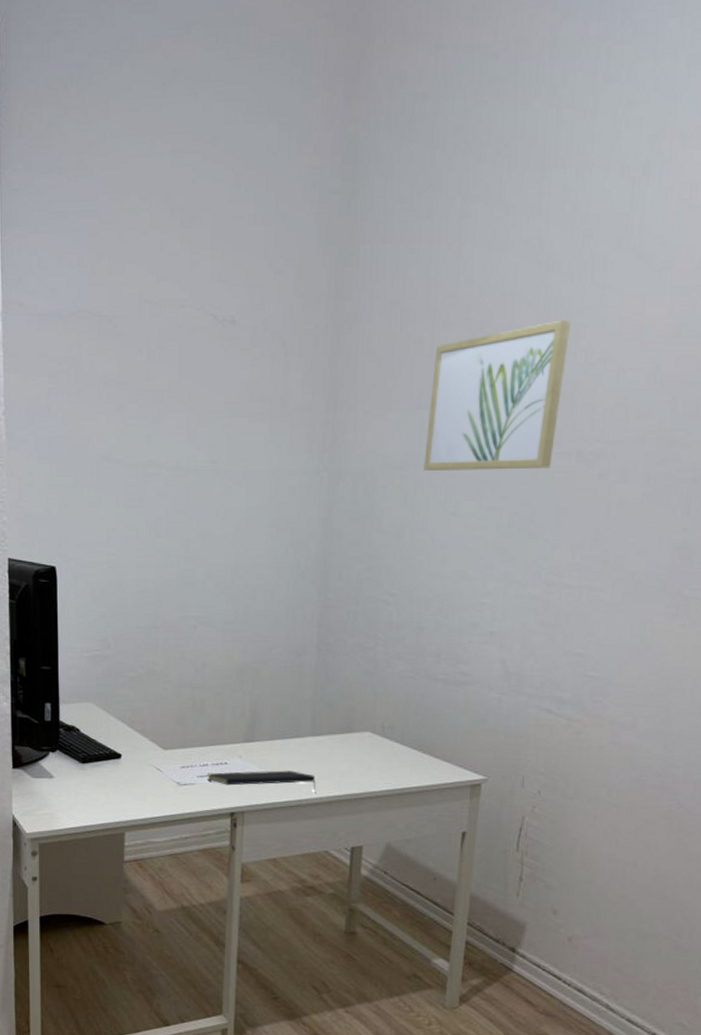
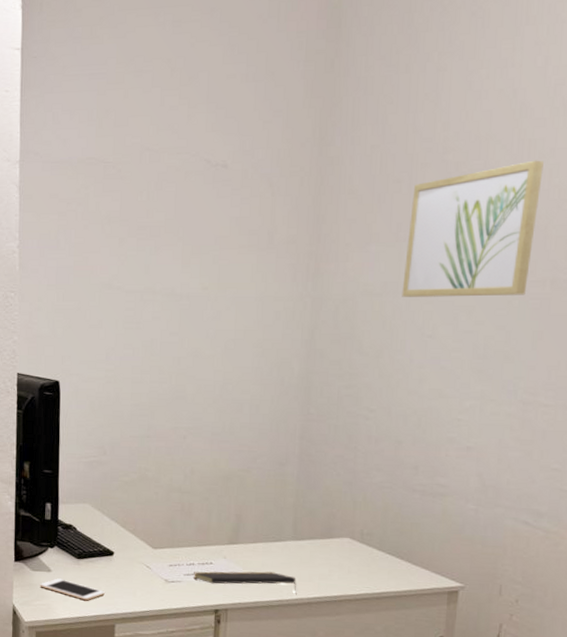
cell phone: none [41,785,113,808] -> present [40,578,105,601]

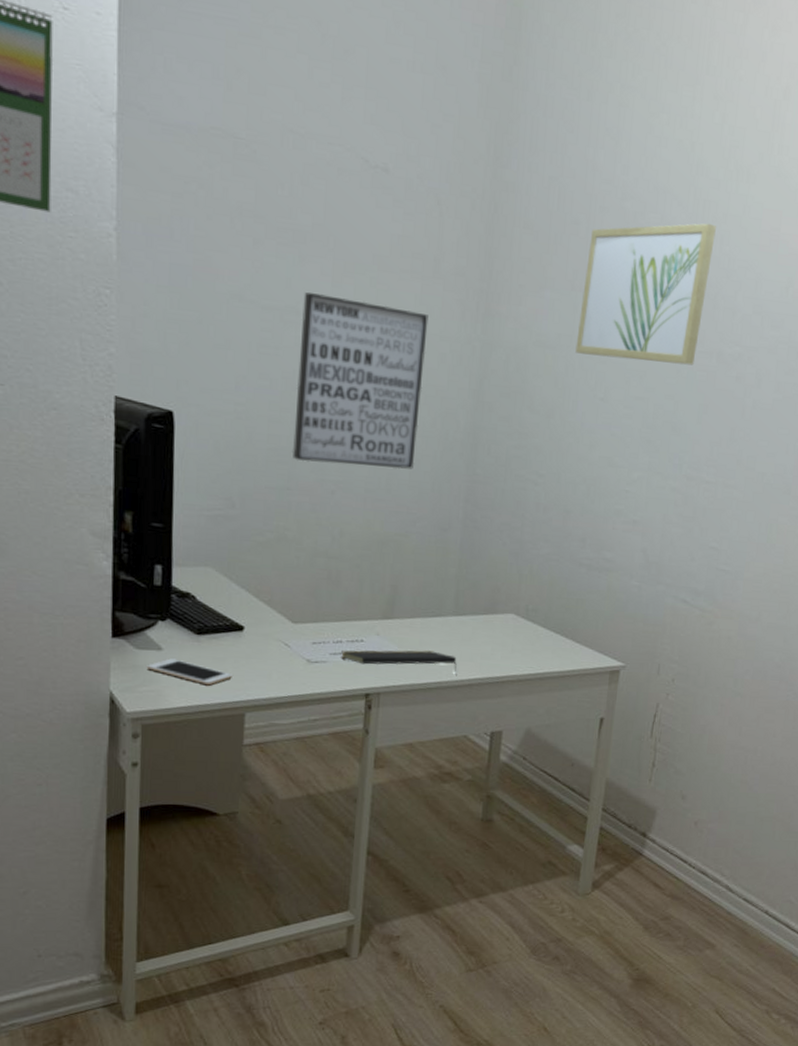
wall art: none [151,275,264,414] -> present [292,292,429,470]

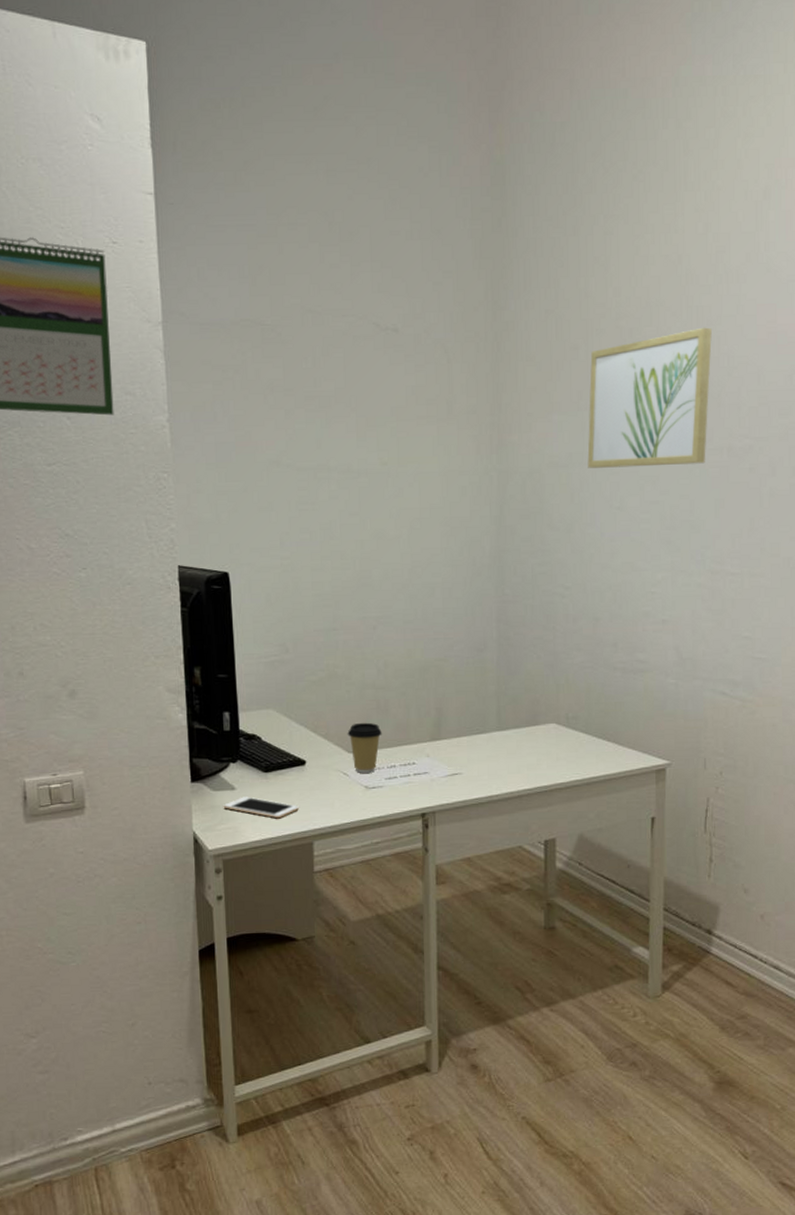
wall art: present [292,292,429,470] -> none [333,449,447,603]
coffee cup: none [292,592,331,646] -> present [347,722,382,773]
notepad: present [341,650,457,675] -> none [396,767,506,788]

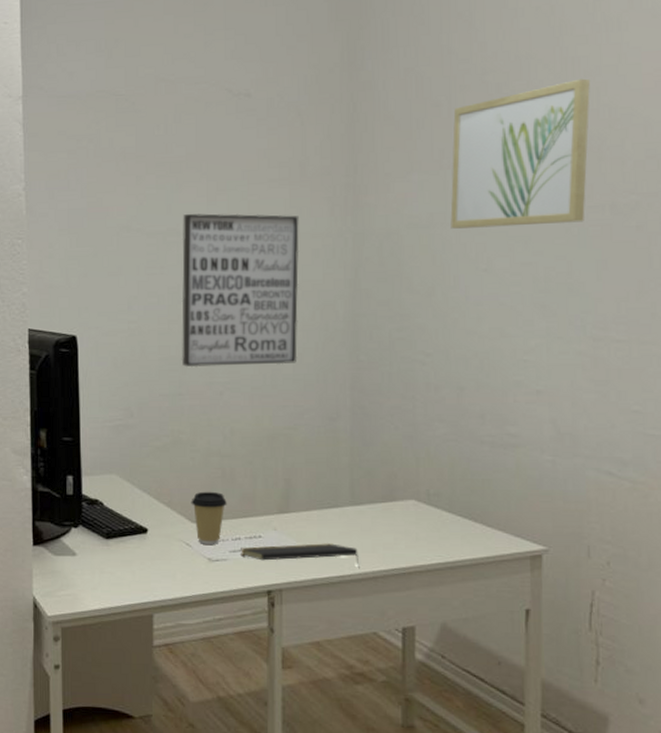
cell phone: present [223,796,299,819] -> none [63,563,139,588]
wall art: none [333,449,447,603] -> present [181,213,299,368]
notepad: none [396,767,506,788] -> present [241,543,360,568]

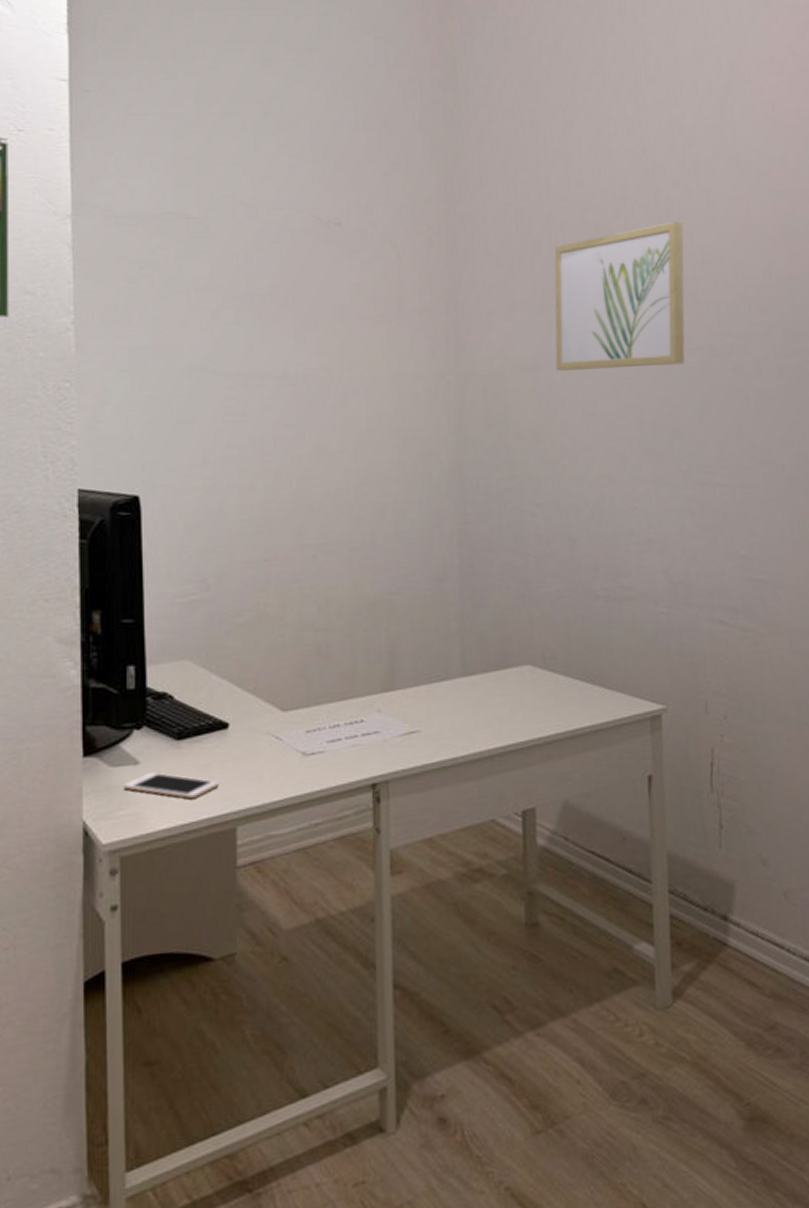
cell phone: none [63,563,139,588] -> present [123,772,219,799]
wall art: present [181,213,299,368] -> none [266,353,400,529]
coffee cup: present [191,491,227,544] -> none [280,672,323,736]
notepad: present [241,543,360,568] -> none [340,721,474,749]

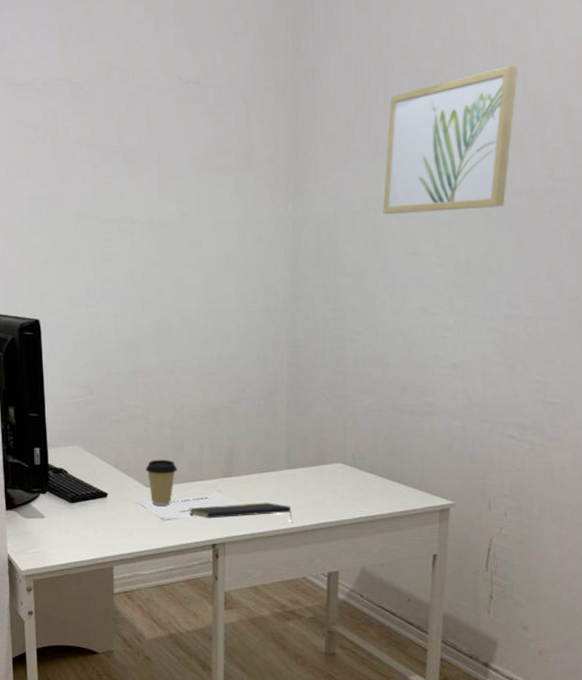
cell phone: present [123,772,219,799] -> none [34,524,101,545]
coffee cup: none [280,672,323,736] -> present [145,459,177,506]
notepad: none [340,721,474,749] -> present [189,502,293,523]

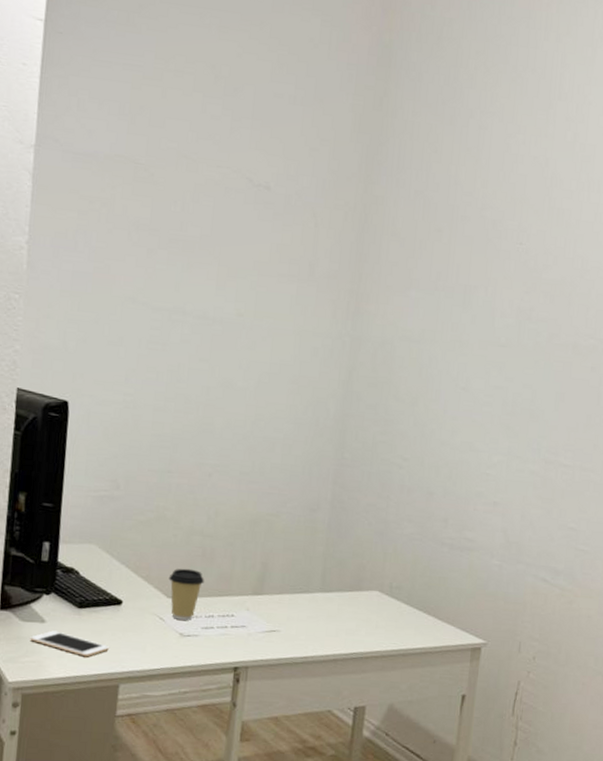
cell phone: none [34,524,101,545] -> present [30,630,109,657]
notepad: present [189,502,293,523] -> none [212,624,323,650]
wall art: present [383,65,518,214] -> none [438,228,570,357]

